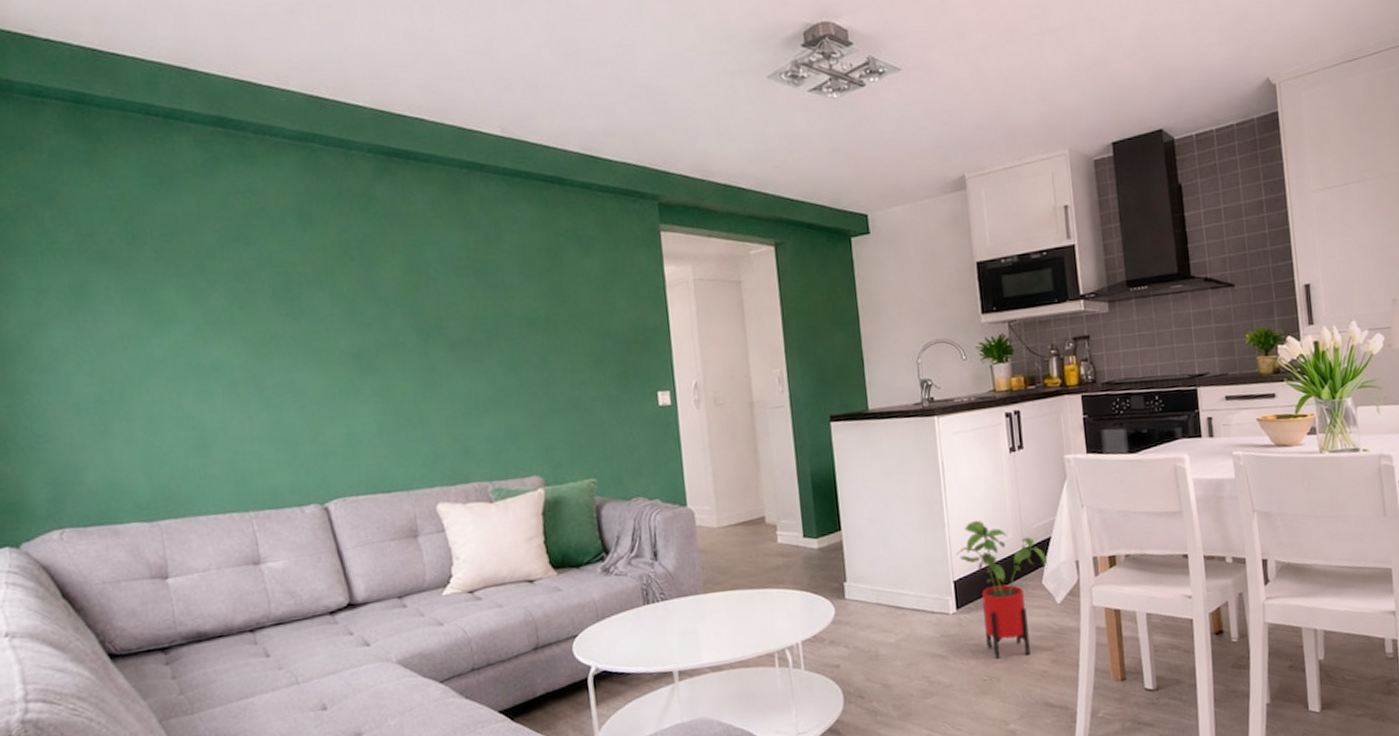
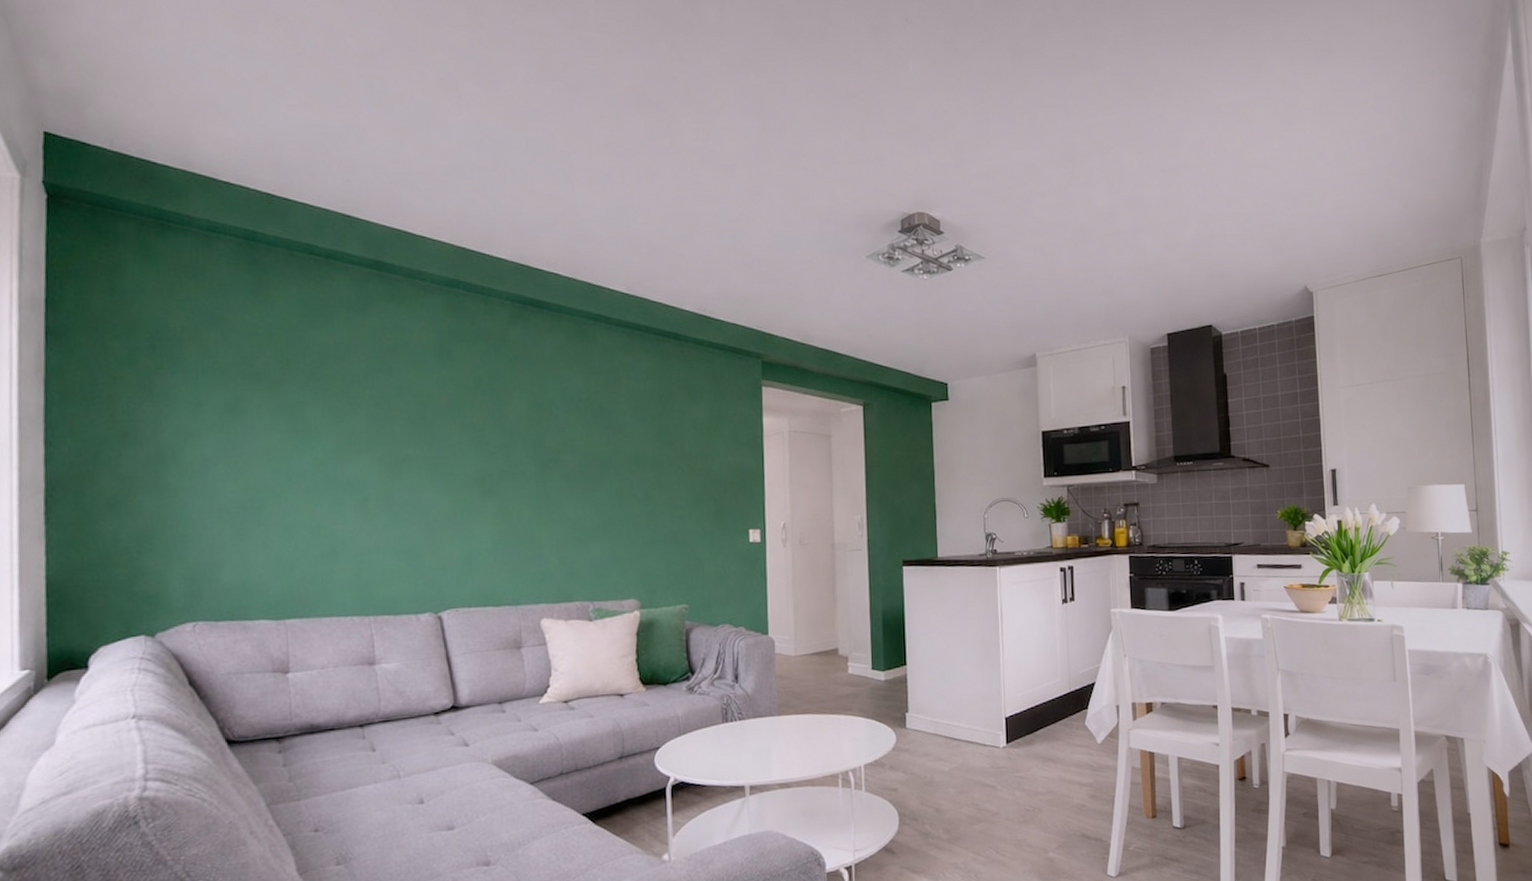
house plant: present [956,520,1048,660] -> none [1008,663,1091,792]

